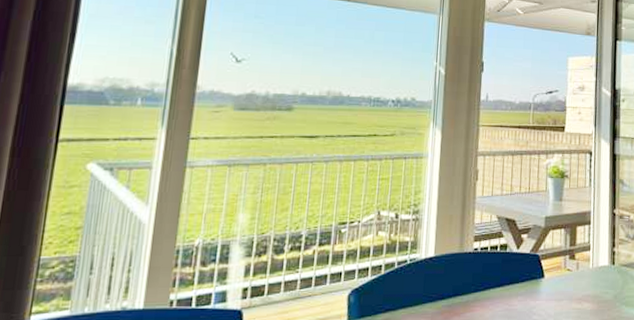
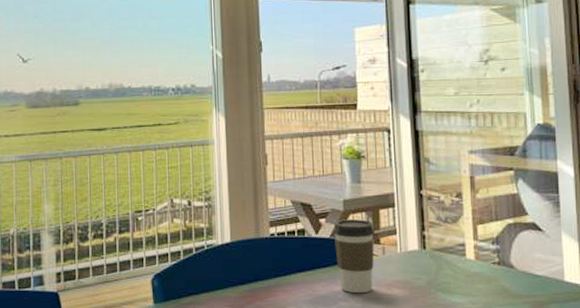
coffee cup: none [533,235,572,308] -> present [333,219,375,294]

